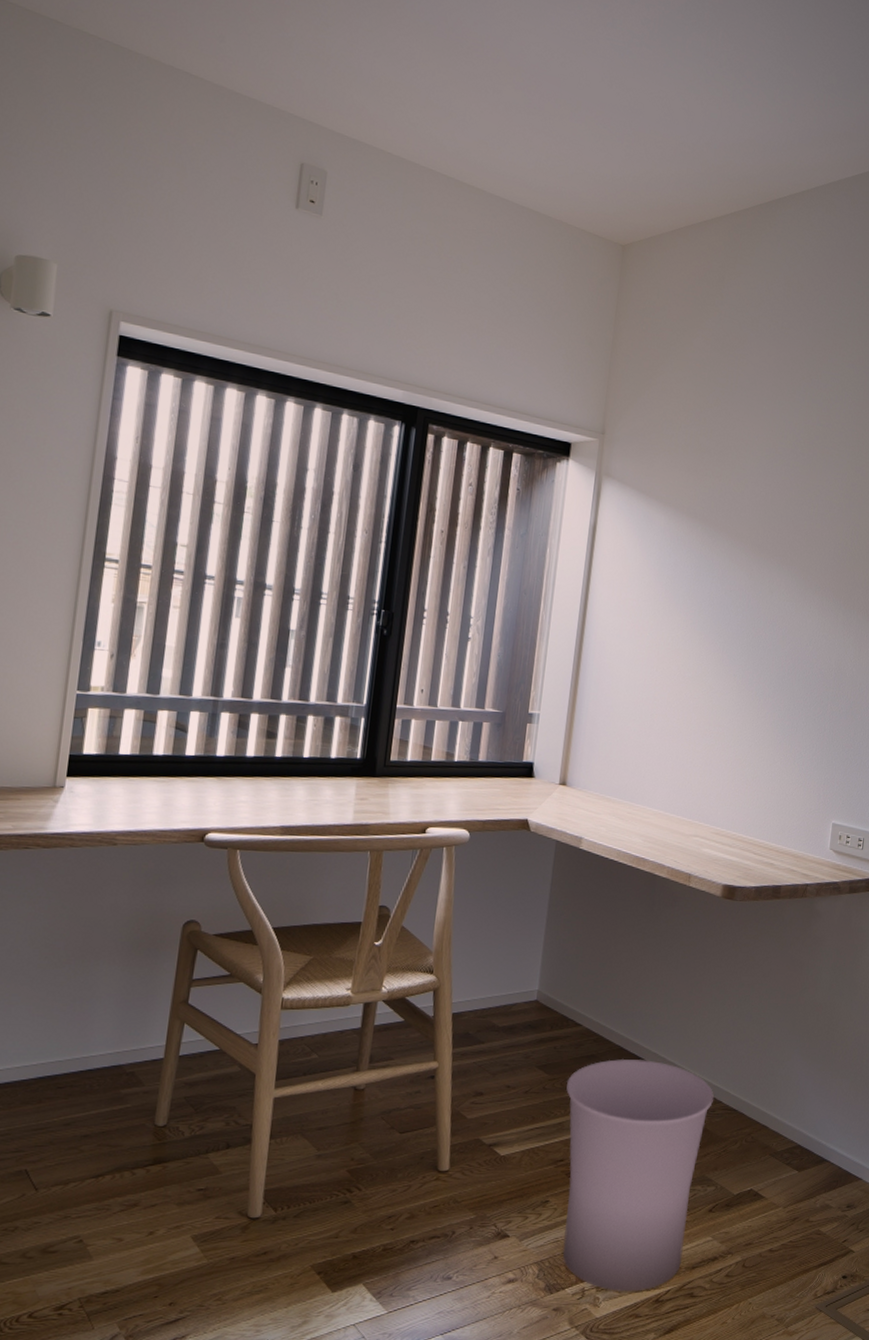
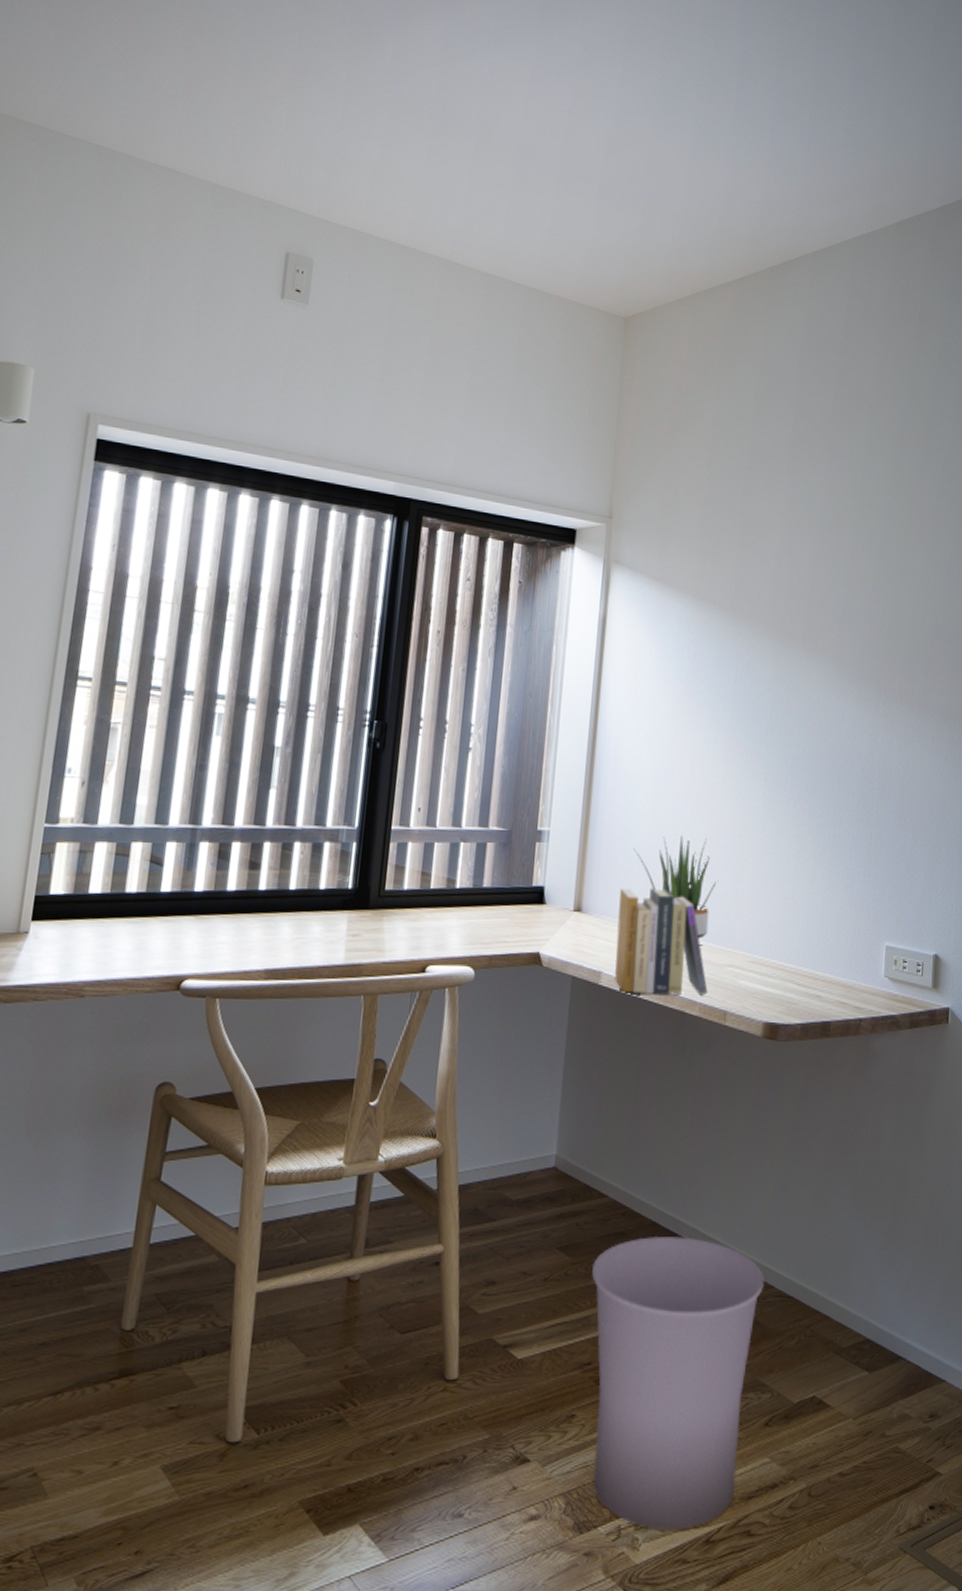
books: none [594,766,676,860] -> present [615,887,708,996]
potted plant: none [614,722,689,812] -> present [634,836,719,939]

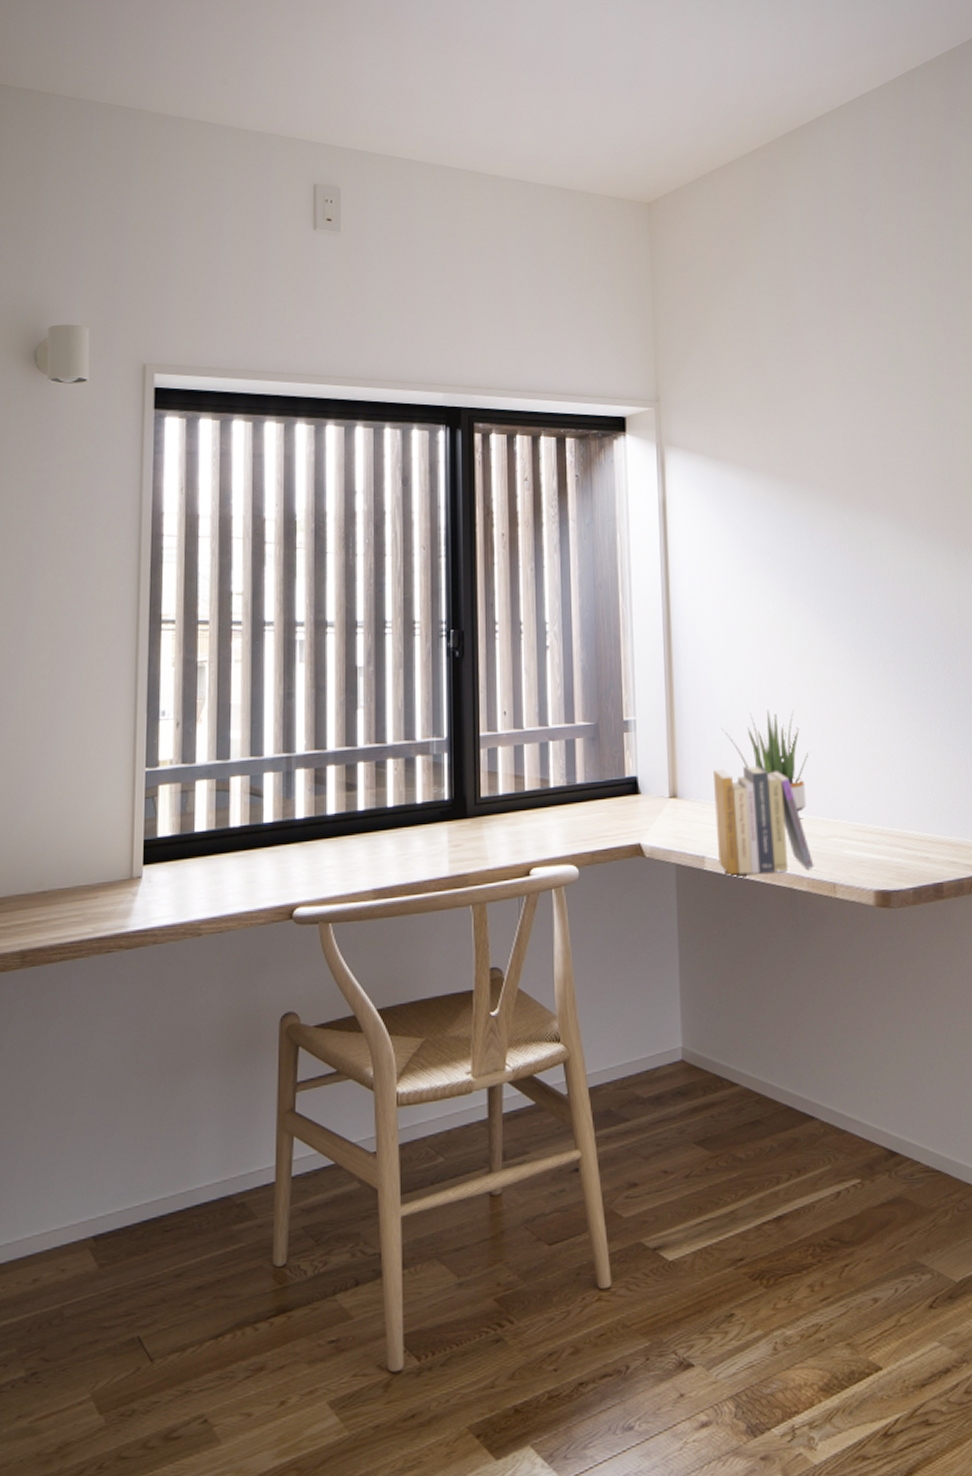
waste bin: present [591,1237,764,1530] -> none [731,1119,910,1427]

